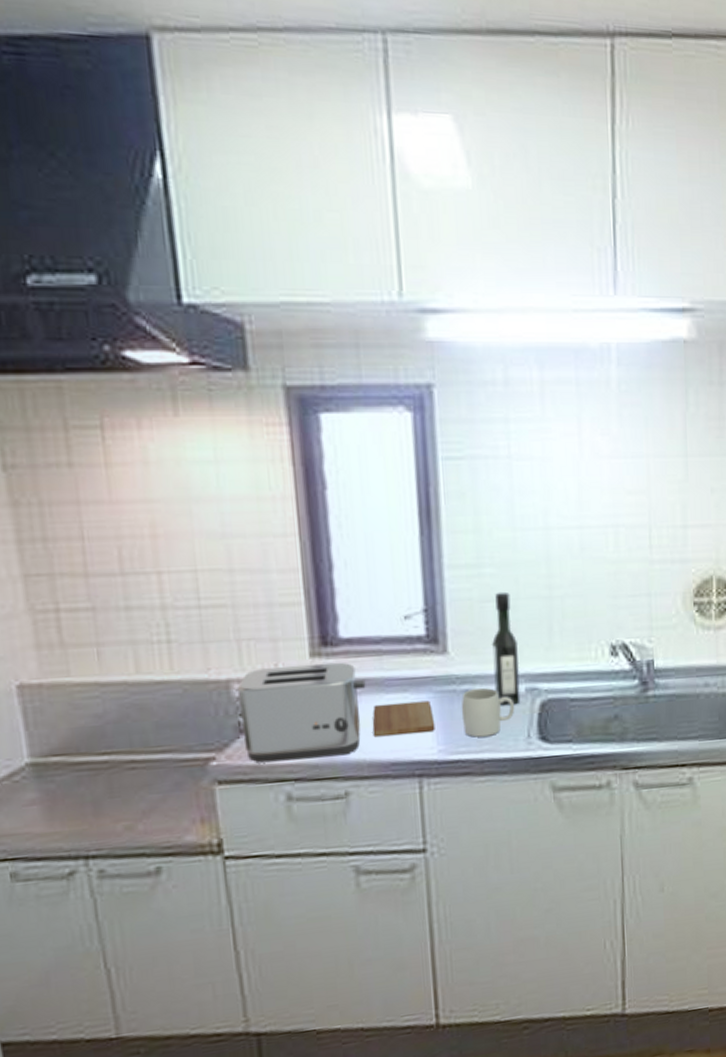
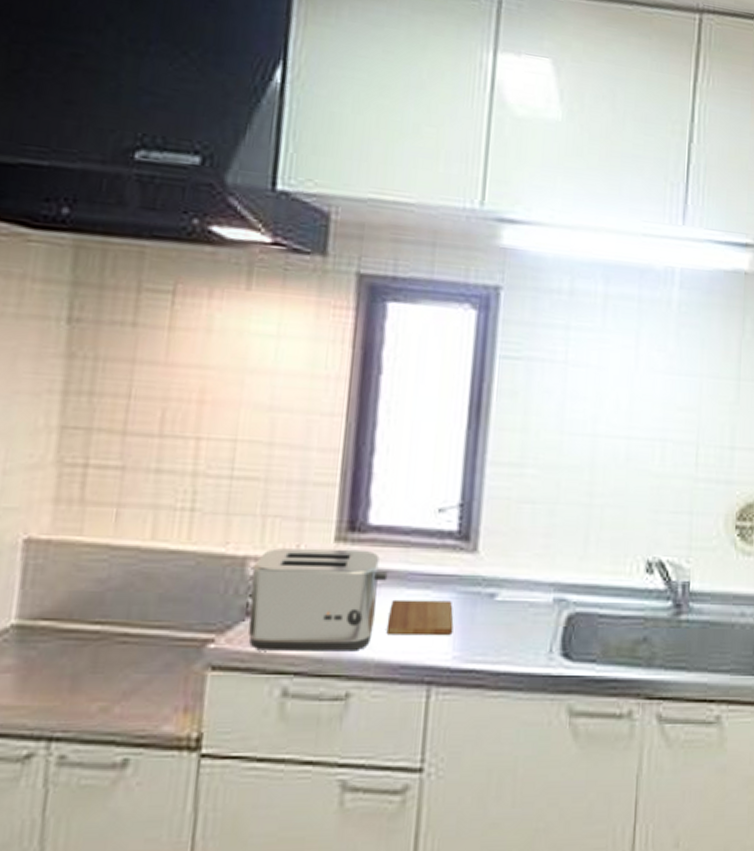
mug: present [461,687,515,738] -> none [482,592,540,646]
bottle: present [491,591,521,705] -> none [521,494,552,614]

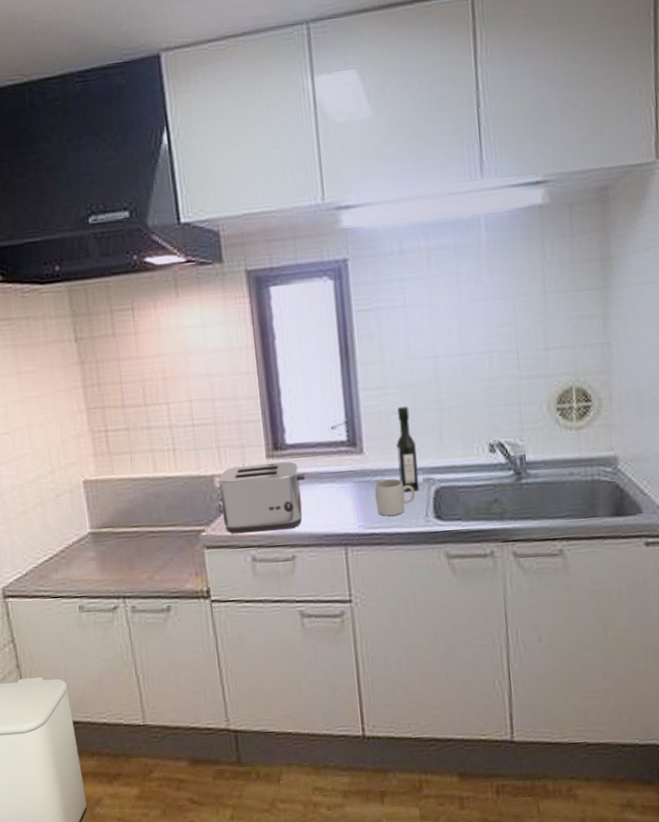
cutting board: present [386,599,454,634] -> none [310,488,356,515]
mug: none [482,592,540,646] -> present [374,478,416,516]
bottle: none [521,494,552,614] -> present [395,406,420,491]

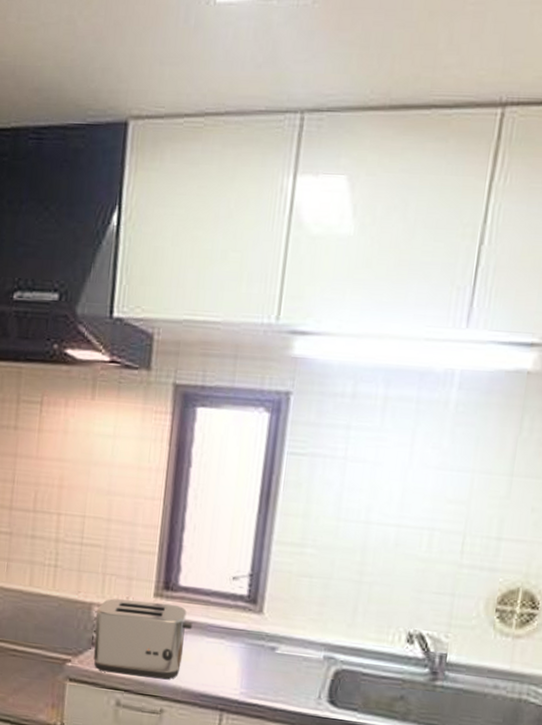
mug: present [374,478,416,516] -> none [264,647,312,690]
bottle: present [395,406,420,491] -> none [297,570,325,667]

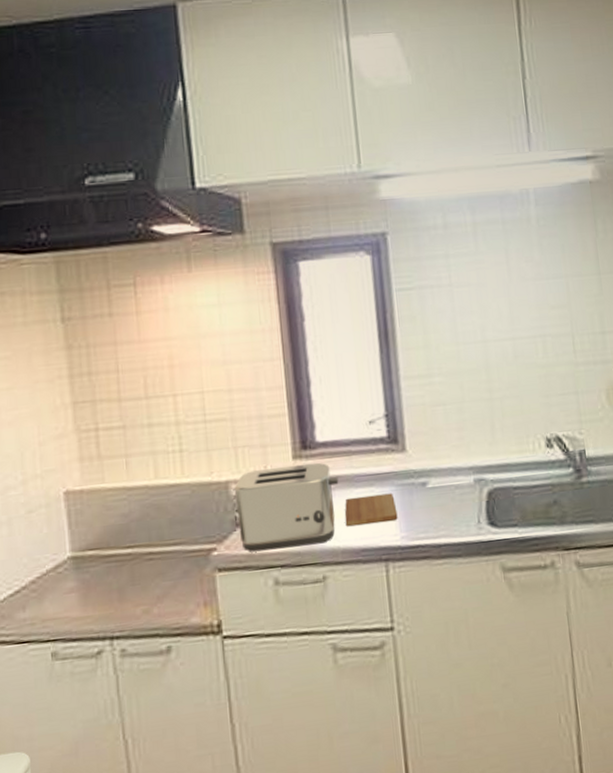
cutting board: none [190,644,242,676] -> present [345,493,398,526]

